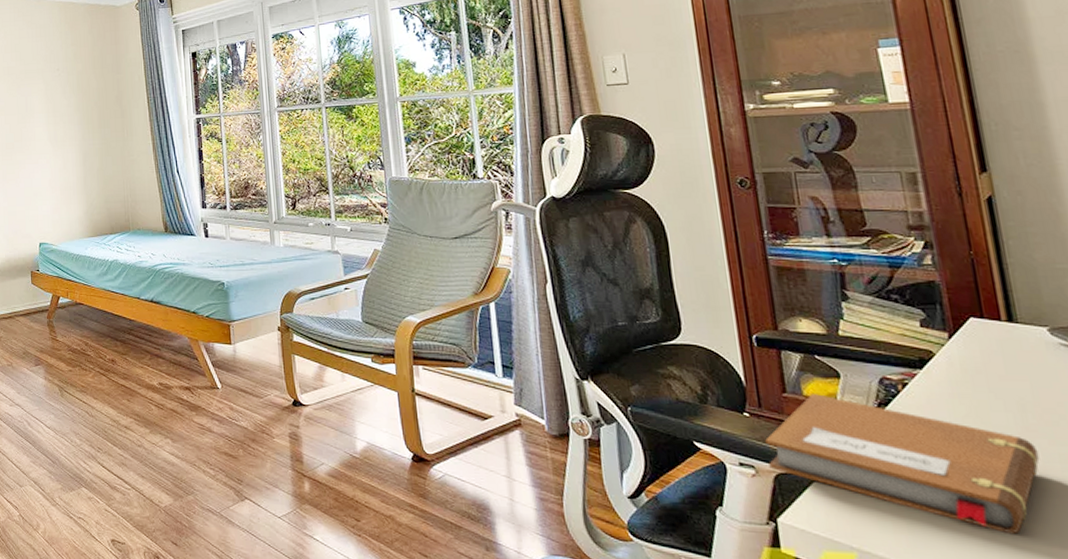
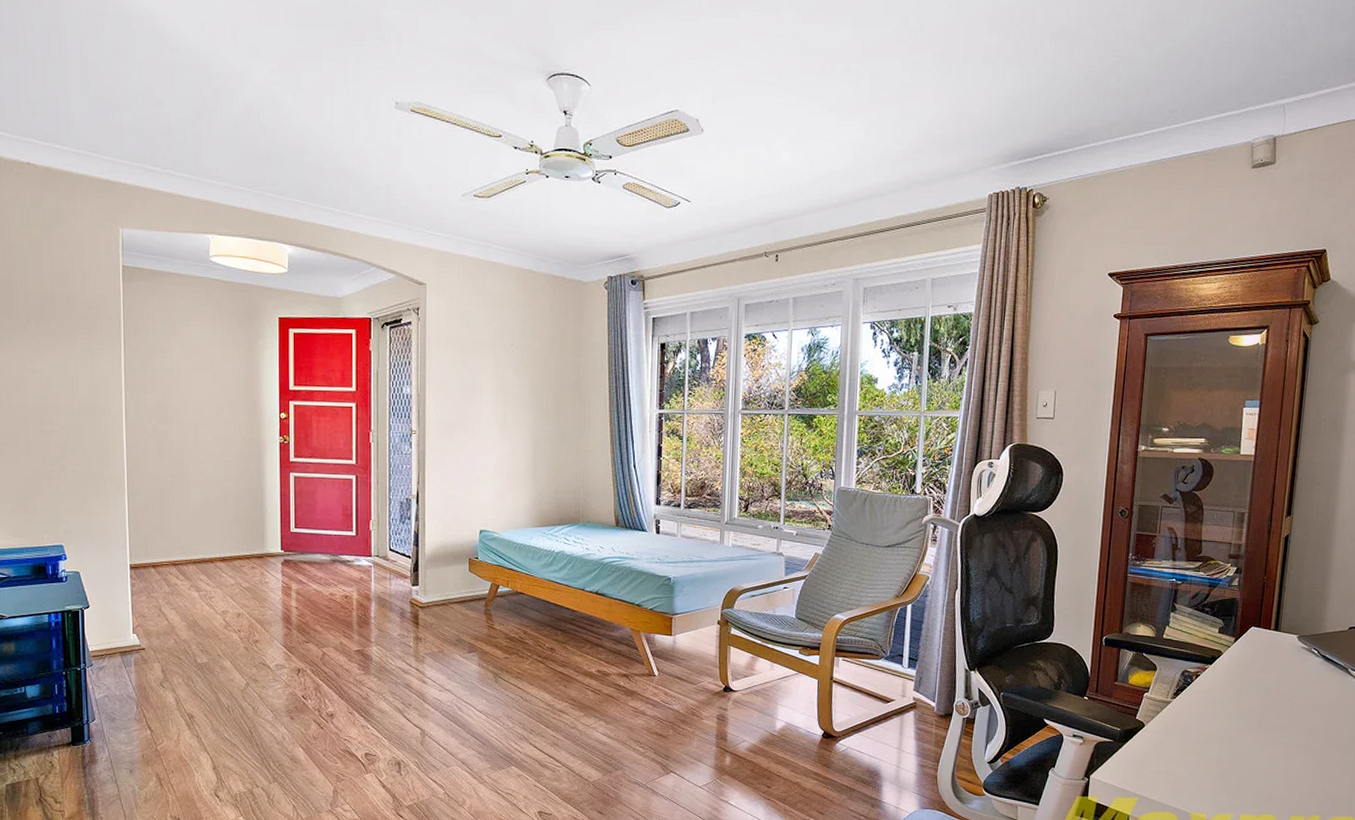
notebook: present [765,394,1040,535] -> none [1093,682,1269,781]

